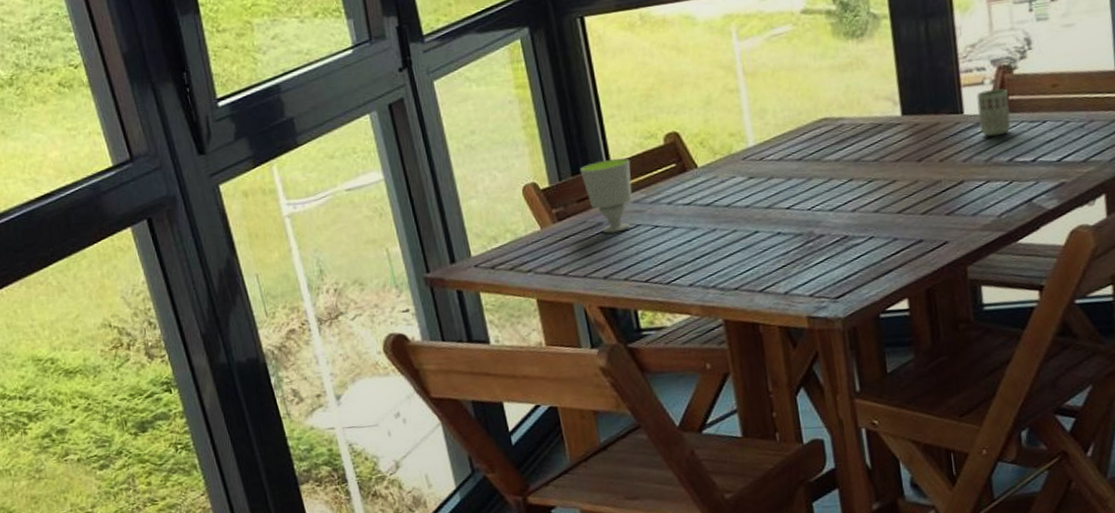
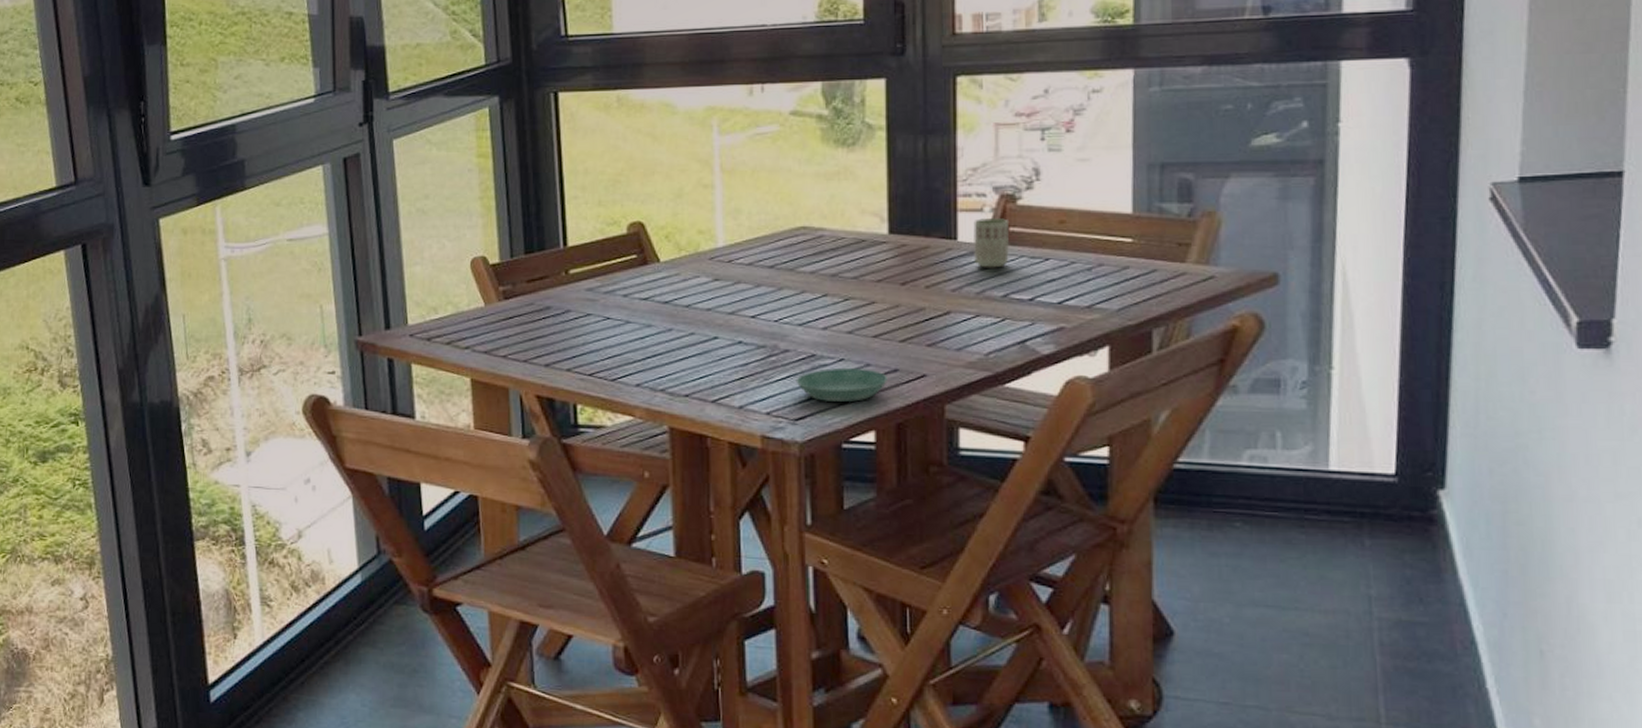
cup: present [579,158,632,234] -> none [533,241,589,319]
saucer: none [832,243,914,278] -> present [796,367,887,402]

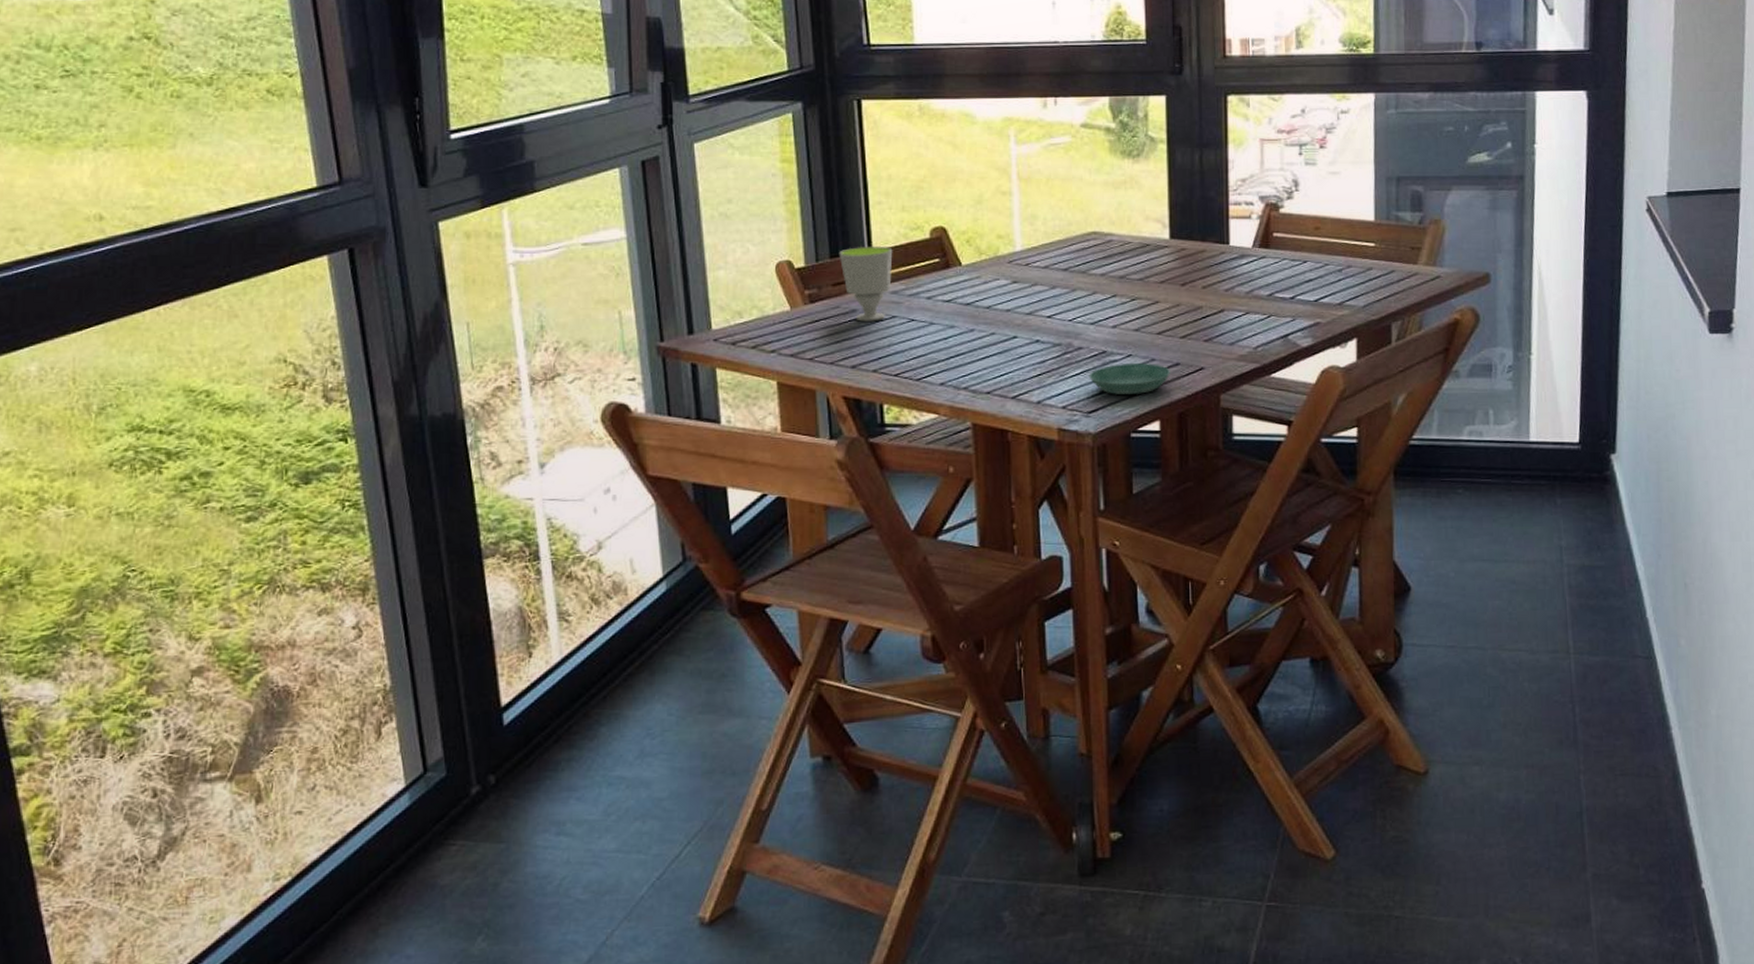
cup: none [533,241,589,319] -> present [839,246,893,322]
cup: present [972,218,1010,268] -> none [1242,225,1274,270]

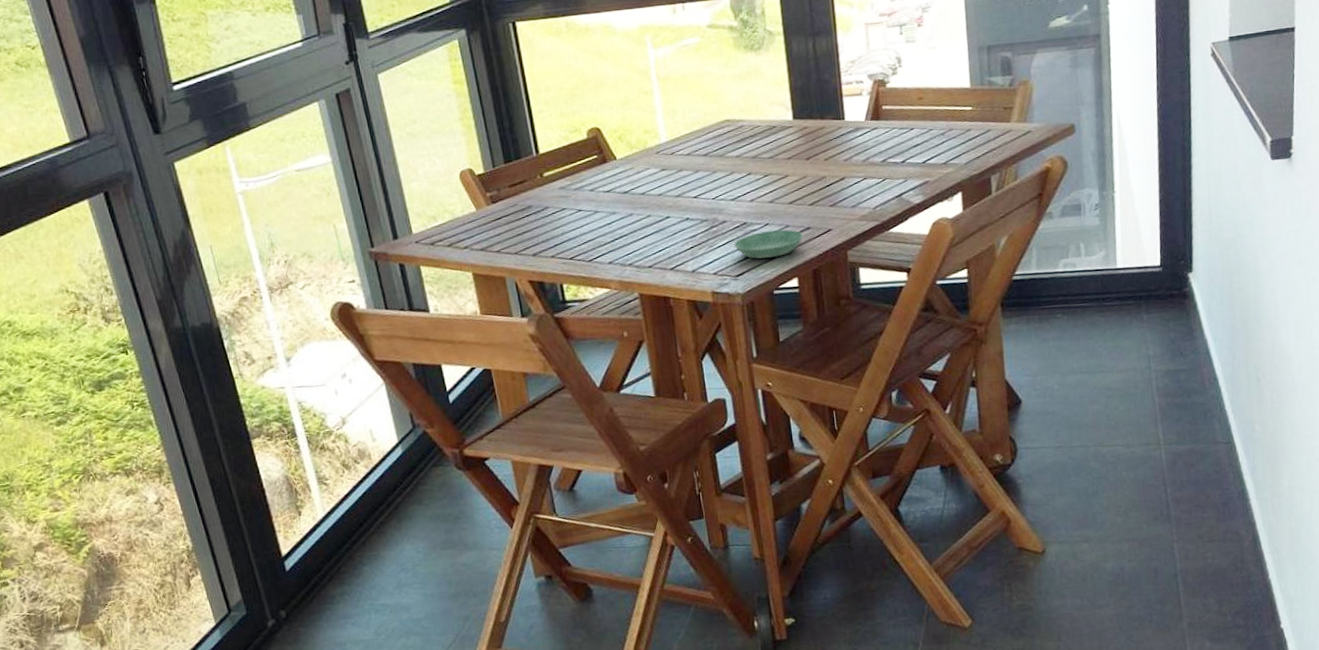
cup: present [839,246,893,322] -> none [511,149,559,216]

